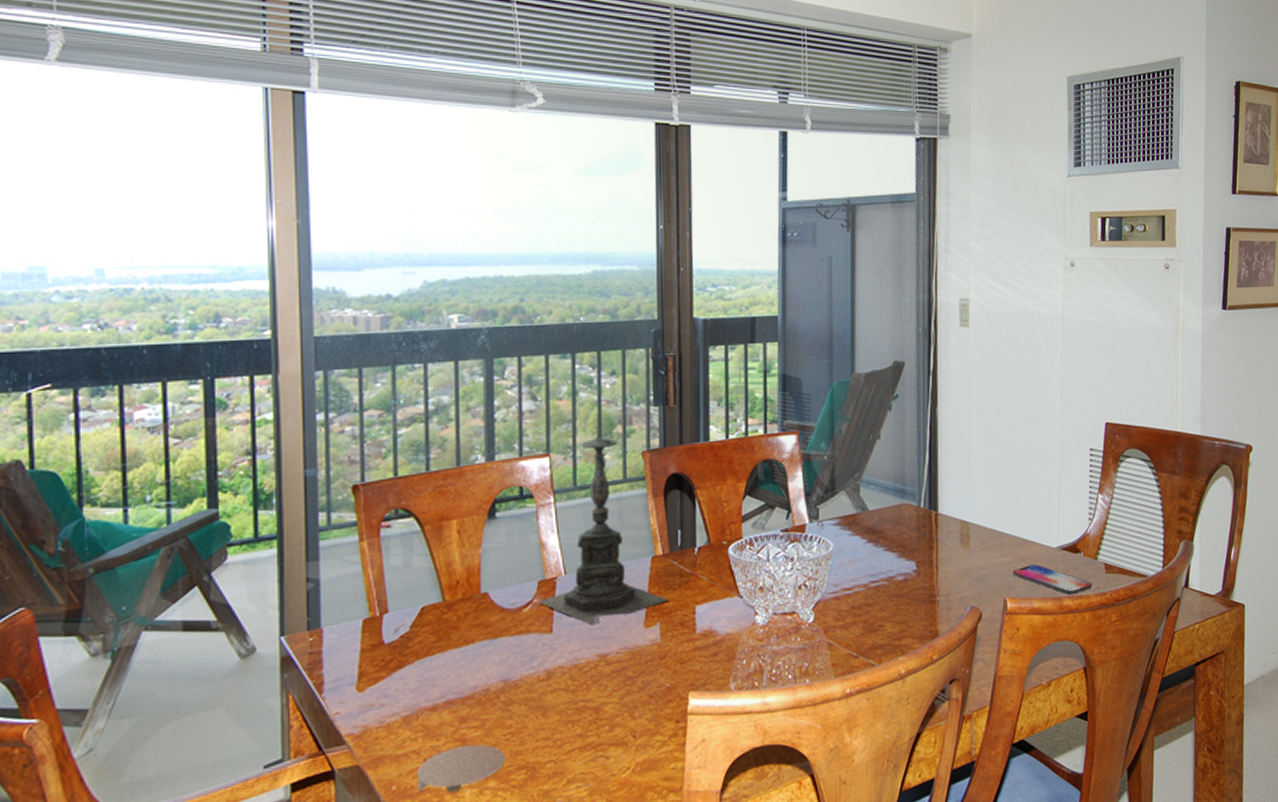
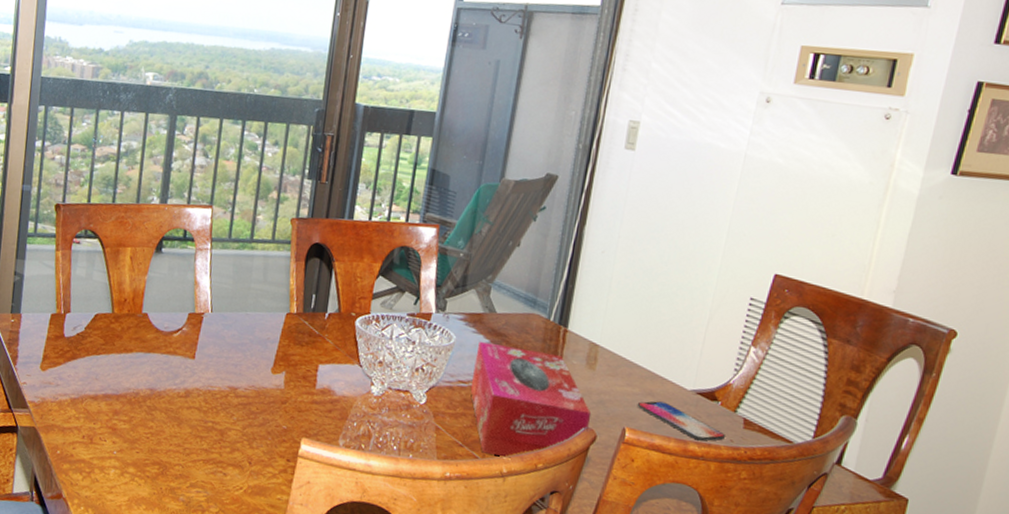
coaster: present [416,744,505,793] -> none [75,432,145,469]
candle holder: present [538,413,668,626] -> none [186,177,295,361]
tissue box: none [856,540,974,659] -> present [470,341,592,458]

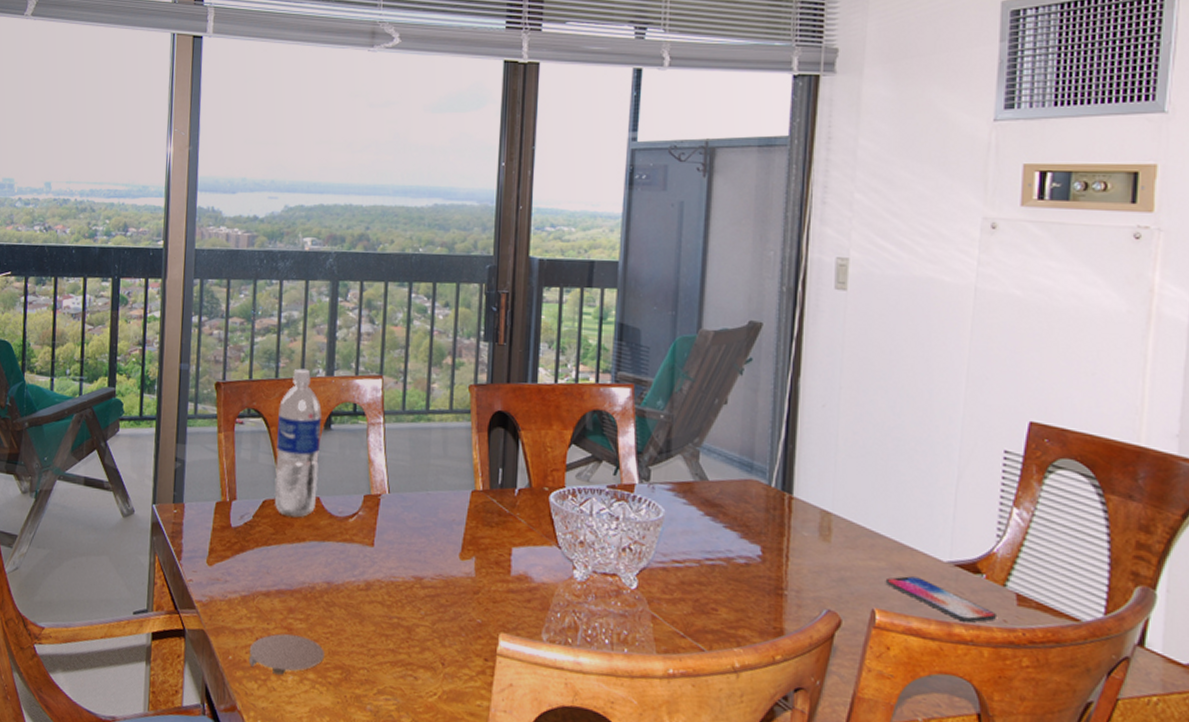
coaster: none [75,432,145,469] -> present [248,633,324,675]
water bottle: none [105,195,154,331] -> present [274,368,322,518]
tissue box: present [470,341,592,458] -> none [687,513,832,650]

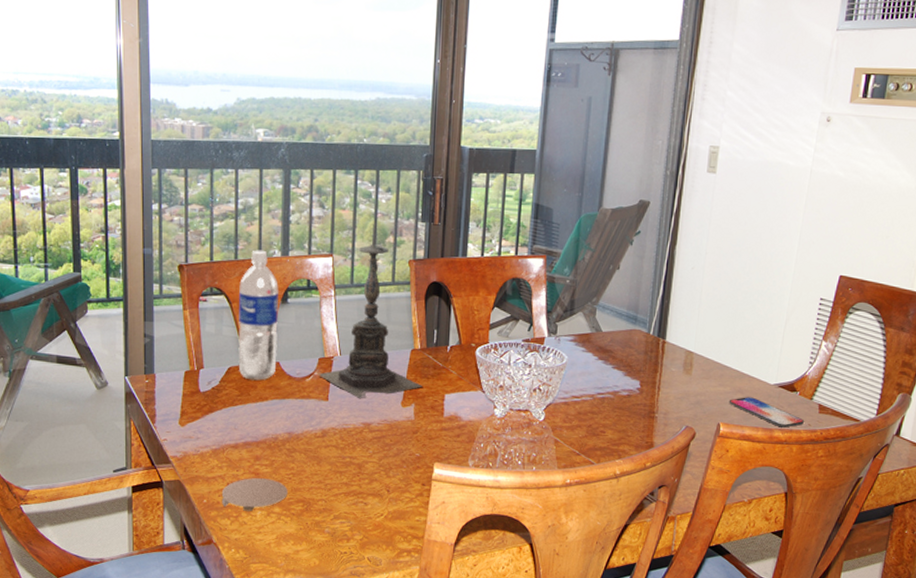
candle holder: none [363,343,485,547] -> present [318,224,422,399]

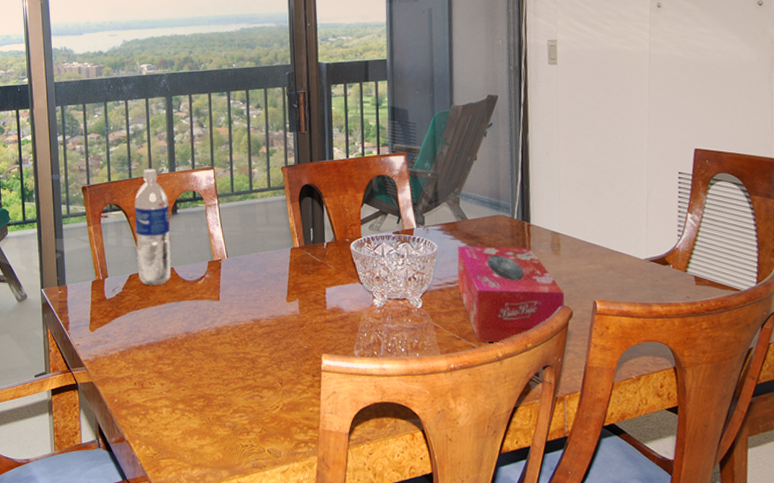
coaster: present [221,478,288,511] -> none [130,377,189,409]
candle holder: present [318,224,422,399] -> none [208,137,304,297]
tissue box: none [583,358,690,461] -> present [457,245,565,343]
smartphone: present [728,397,804,428] -> none [601,273,682,302]

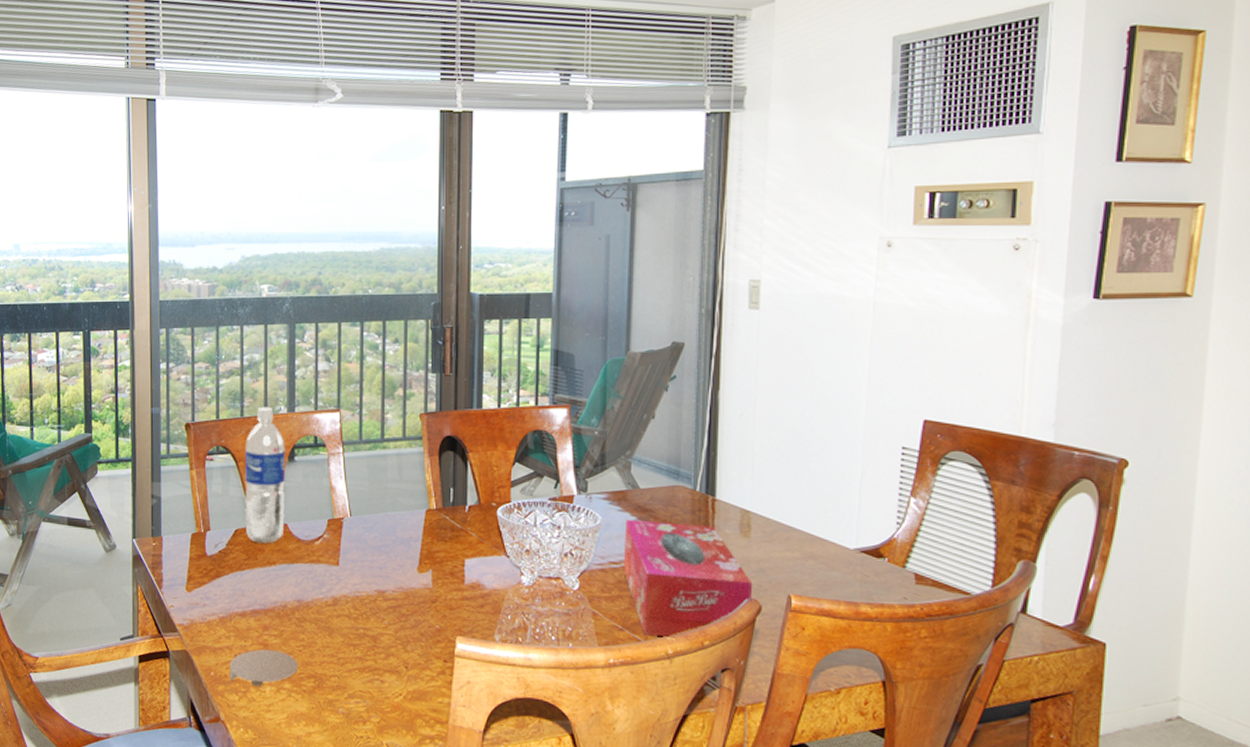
coaster: none [130,377,189,409] -> present [229,649,298,687]

